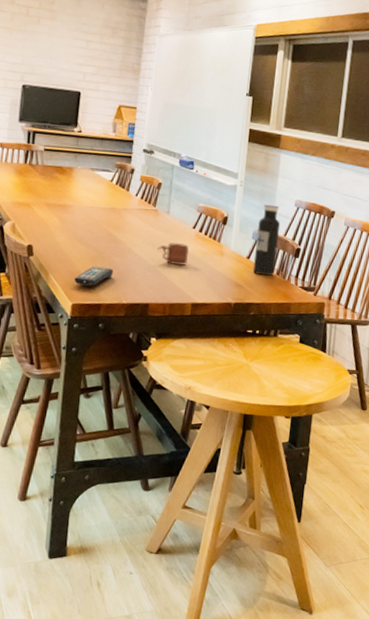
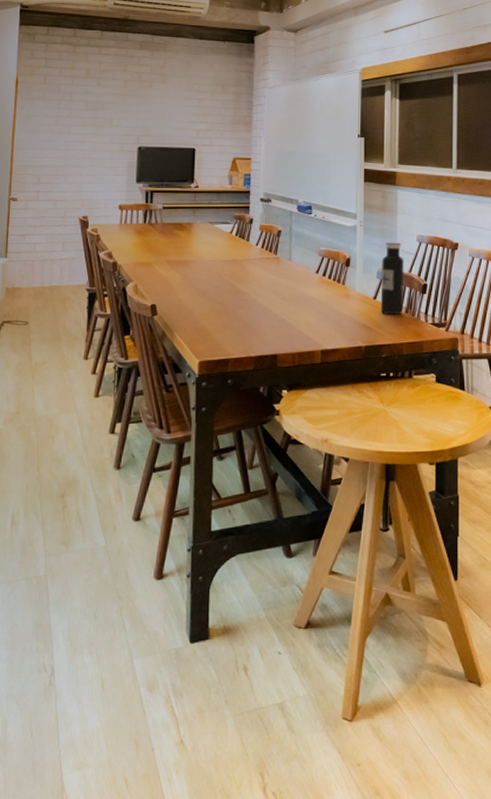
remote control: present [74,266,113,286] -> none [200,320,239,341]
mug: present [157,242,189,266] -> none [282,288,313,313]

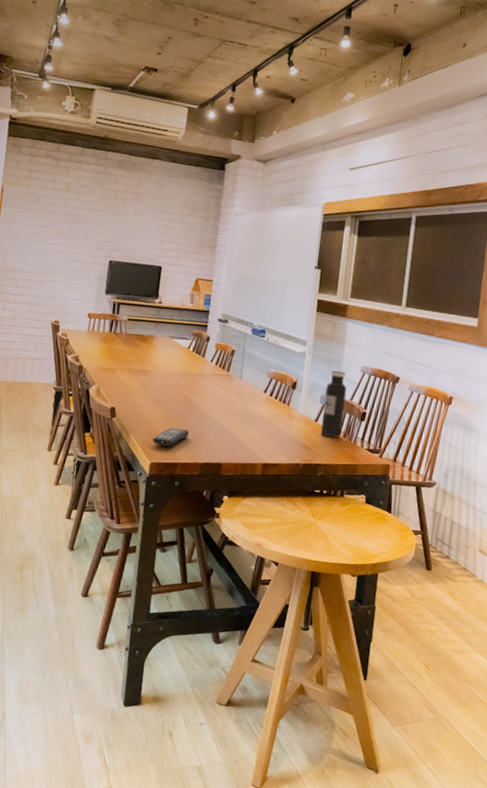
remote control: none [200,320,239,341] -> present [153,427,189,446]

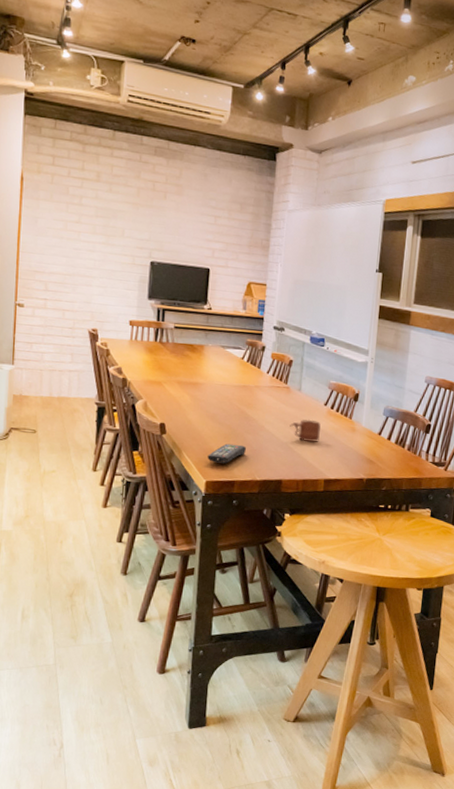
mug: none [230,405,260,428] -> present [290,419,321,443]
water bottle: present [320,370,347,438] -> none [384,381,411,452]

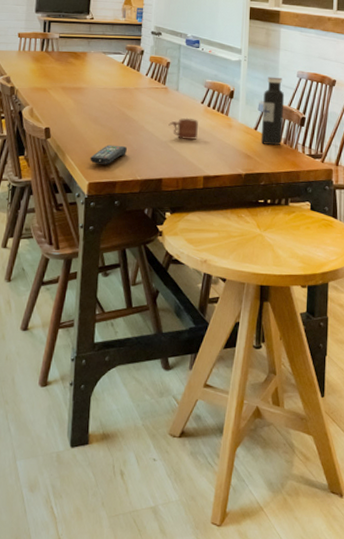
water bottle: none [384,381,411,452] -> present [260,77,285,146]

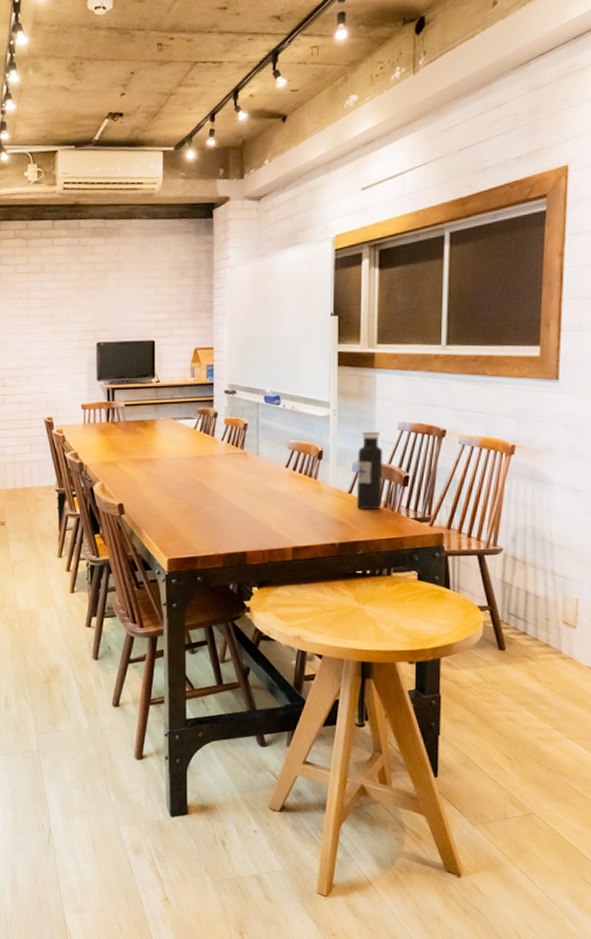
remote control: present [90,145,127,164] -> none [168,518,206,539]
mug: present [168,117,198,140] -> none [250,484,283,509]

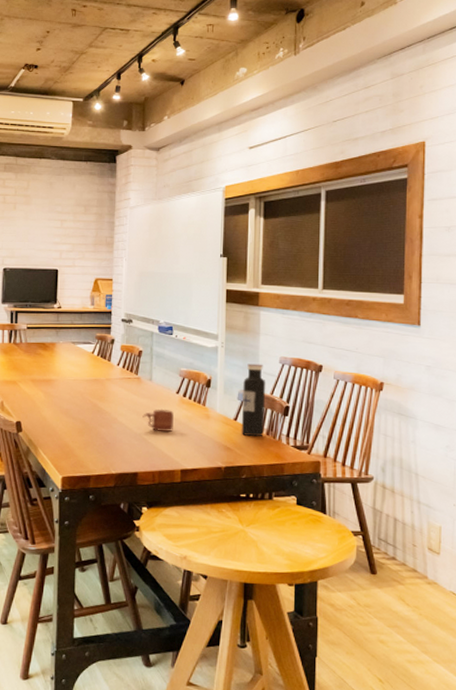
mug: none [250,484,283,509] -> present [142,408,174,432]

